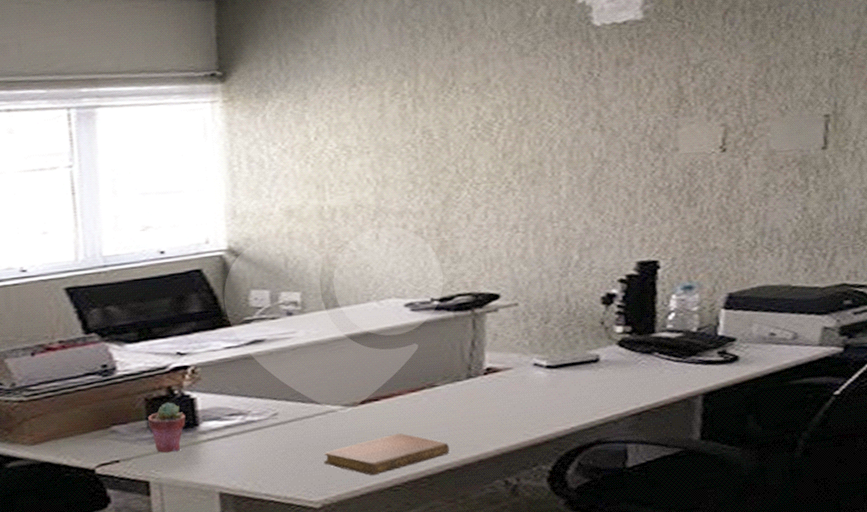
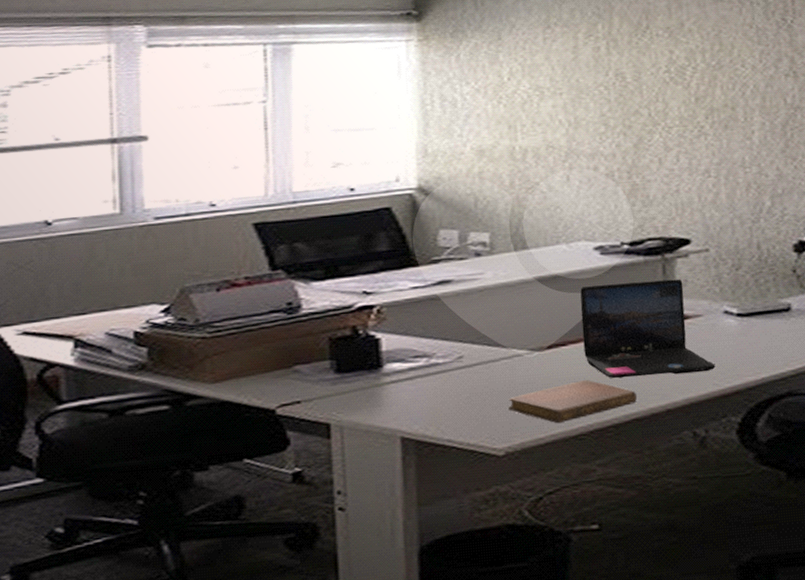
potted succulent: present [148,402,186,453] -> none [331,342,370,395]
laptop: none [391,333,526,431] -> present [580,279,716,379]

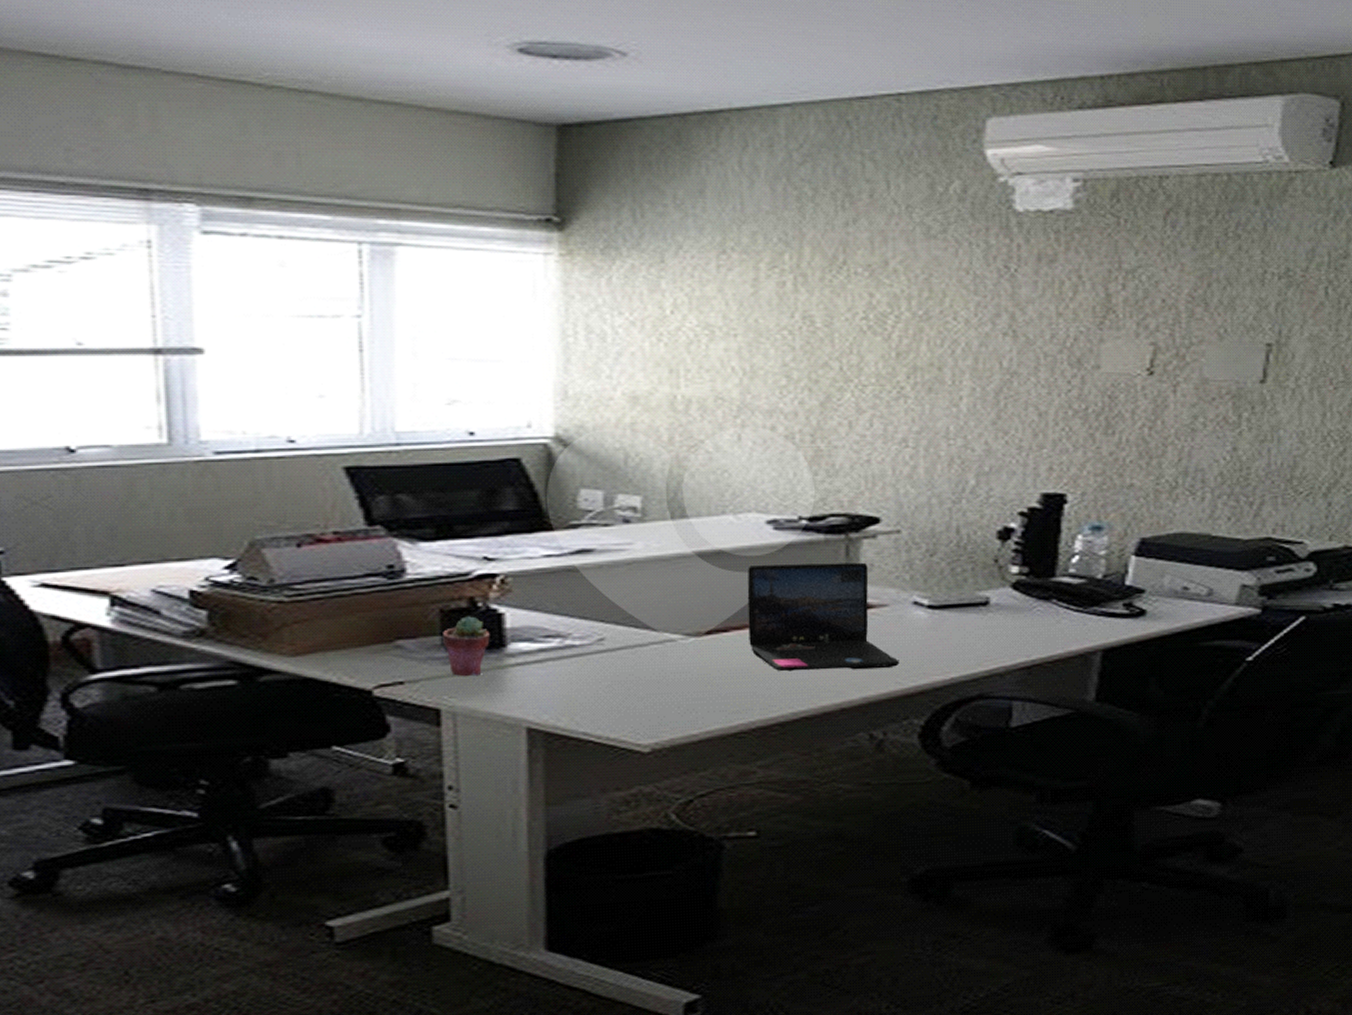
potted succulent: none [331,342,370,395] -> present [443,616,490,677]
notebook: present [508,380,637,424] -> none [657,672,807,719]

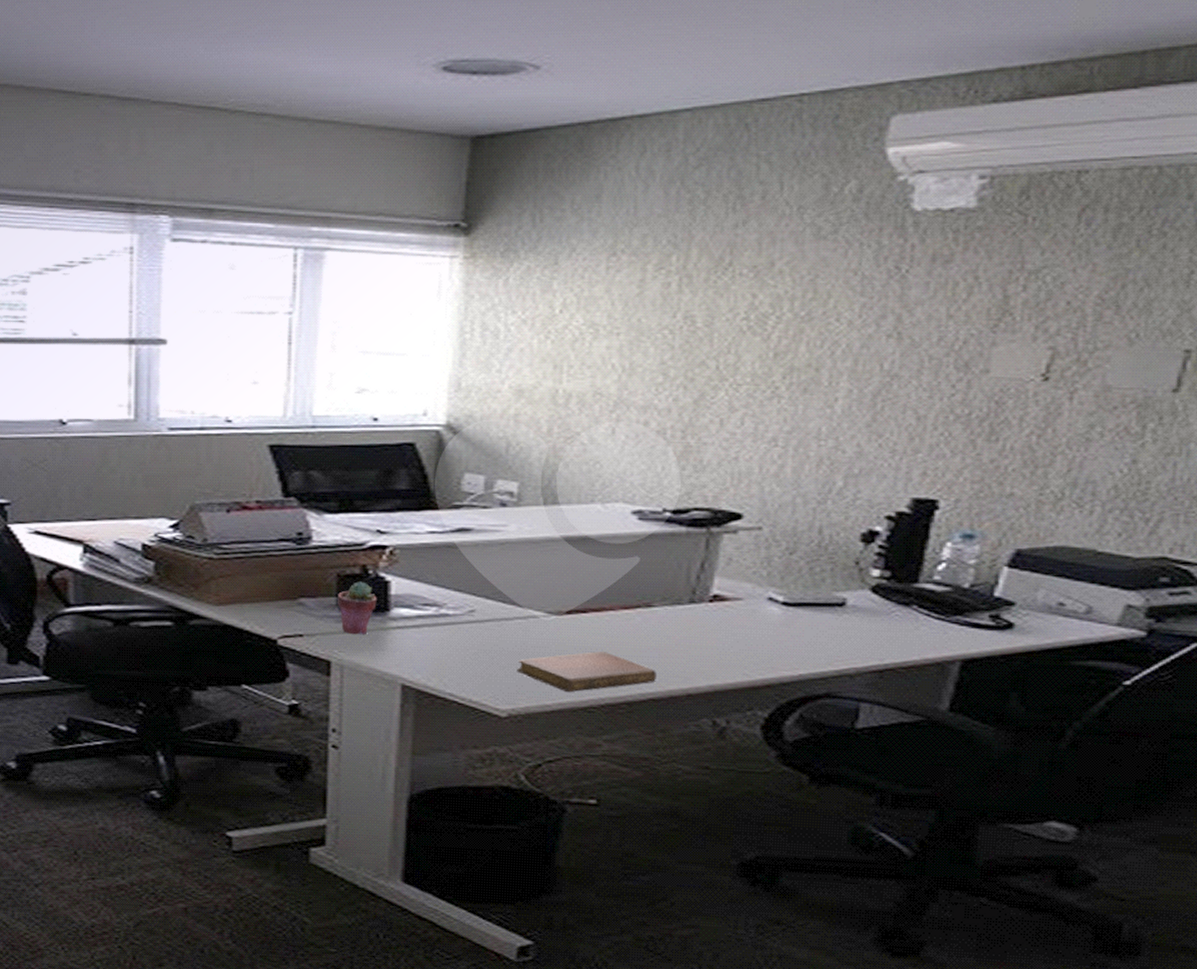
notebook: none [657,672,807,719] -> present [517,651,656,693]
laptop: present [747,562,900,672] -> none [605,553,749,660]

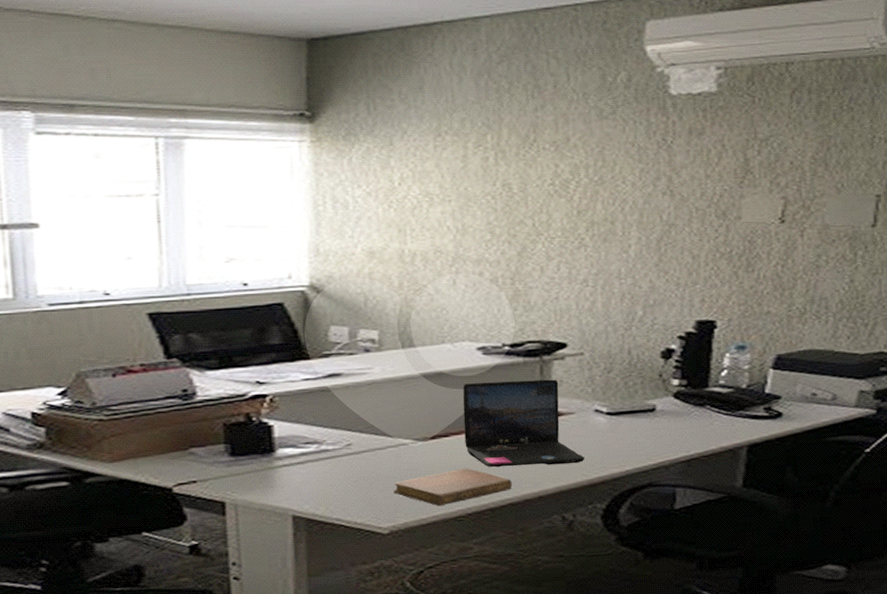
potted succulent: present [338,581,377,635] -> none [226,428,263,476]
laptop: none [605,553,749,660] -> present [463,379,585,468]

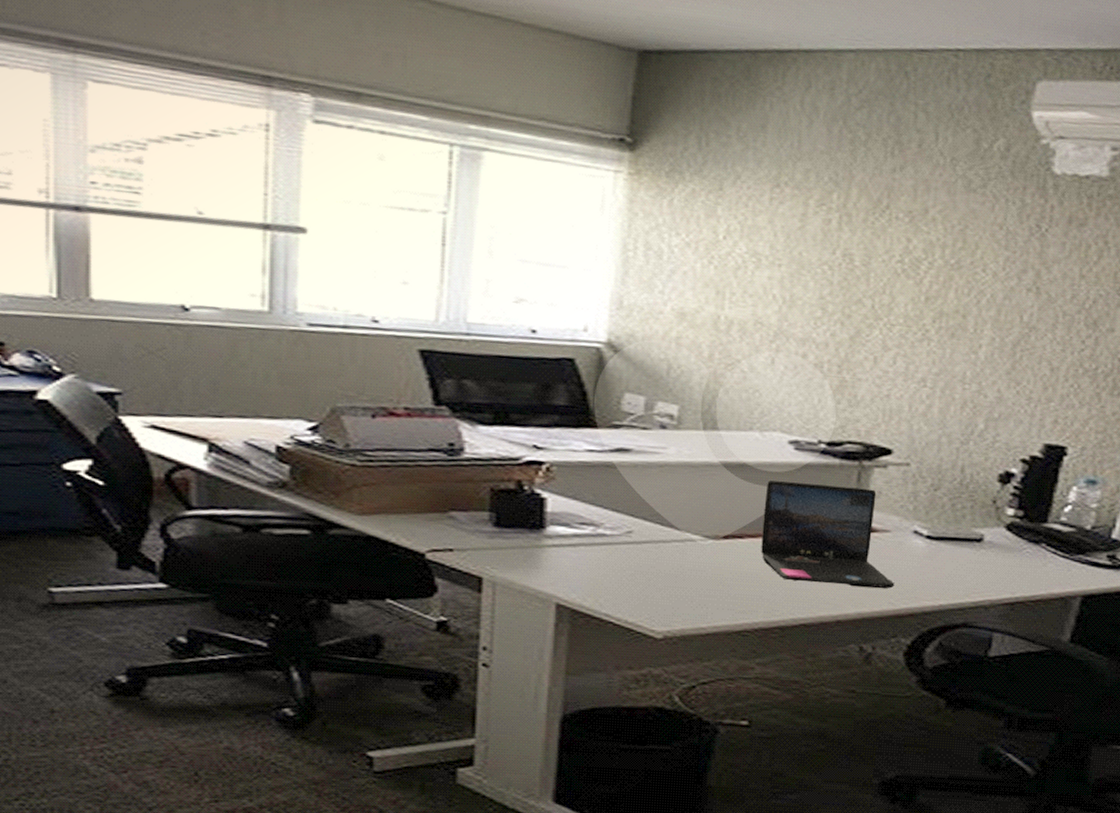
notebook: present [393,468,512,507] -> none [673,576,808,616]

